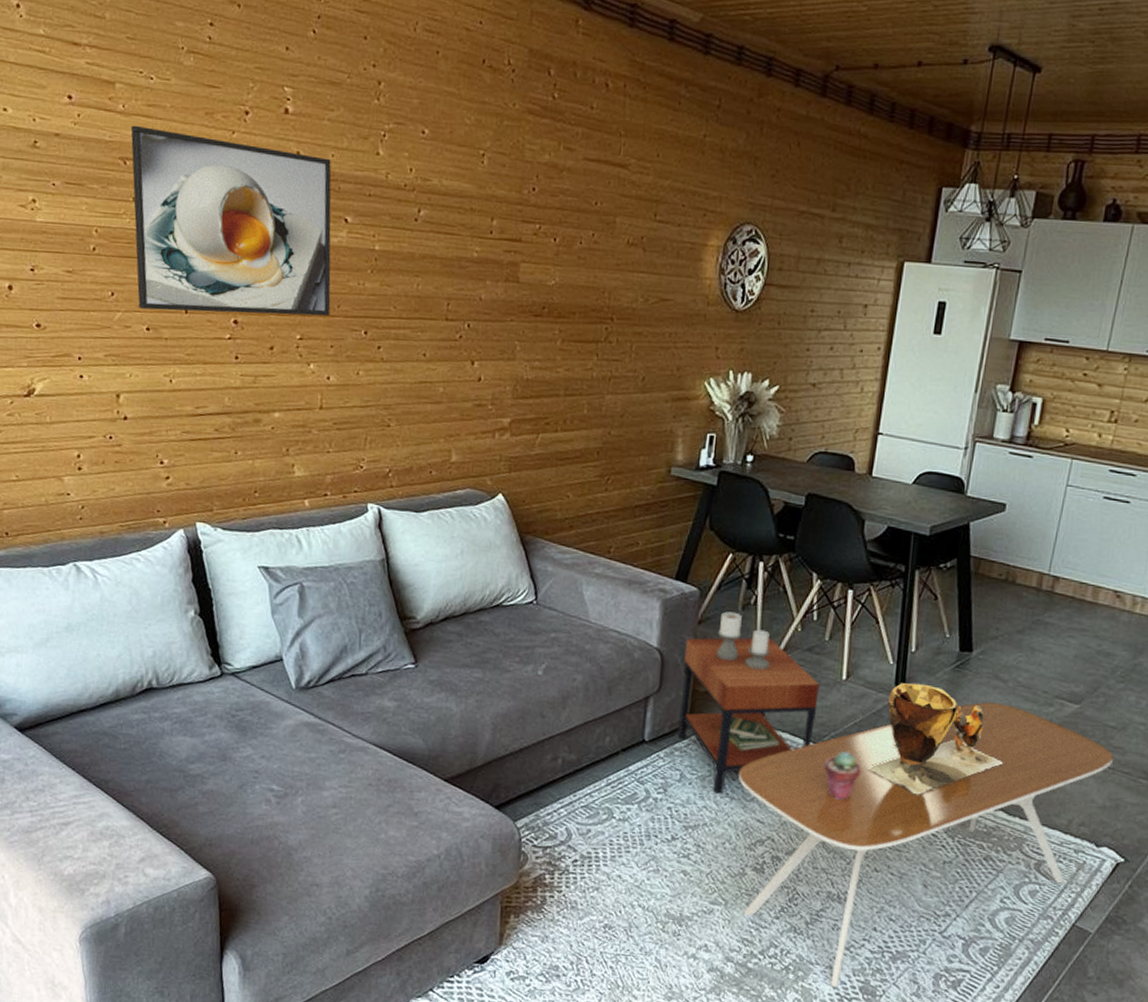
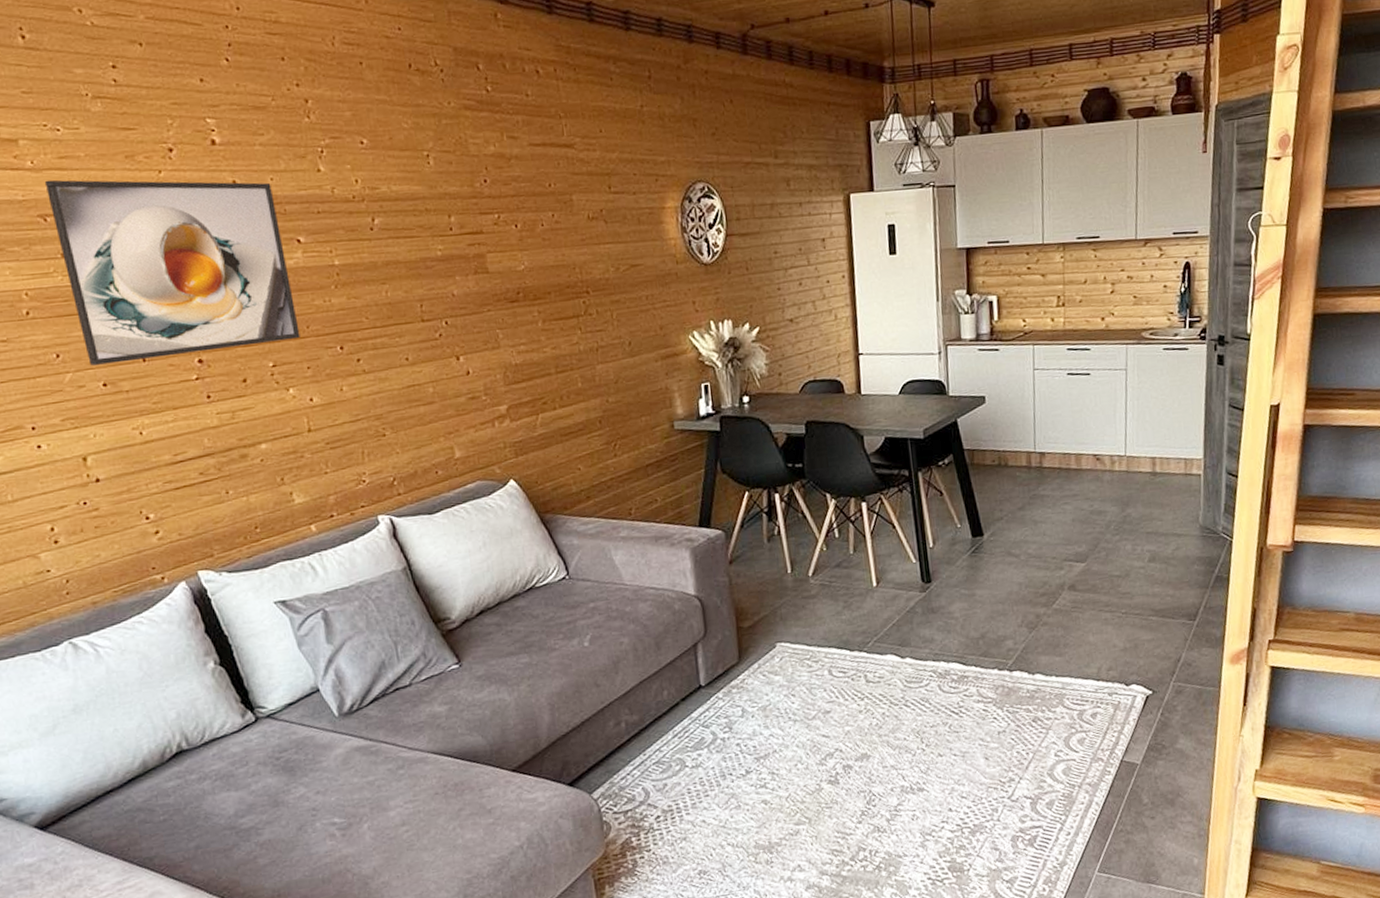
side table: present [677,611,820,794] -> none [721,545,858,720]
coffee table: present [738,702,1114,988] -> none [796,576,1125,874]
potted succulent: present [824,751,861,800] -> none [873,651,908,698]
clay pot: present [866,683,1004,795] -> none [912,574,1032,677]

